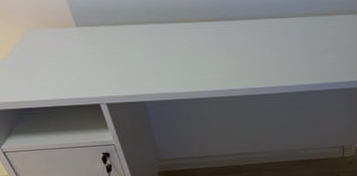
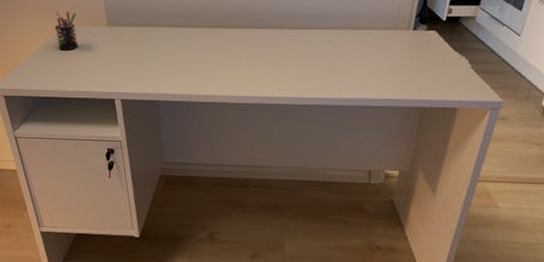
pen holder: none [14,12,49,57] -> present [54,11,78,51]

